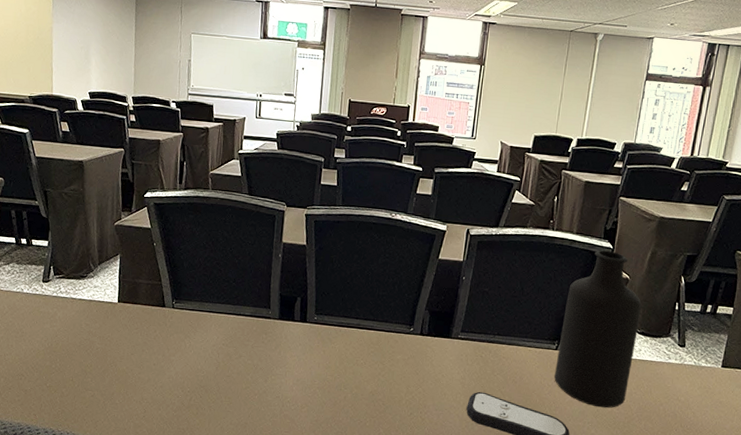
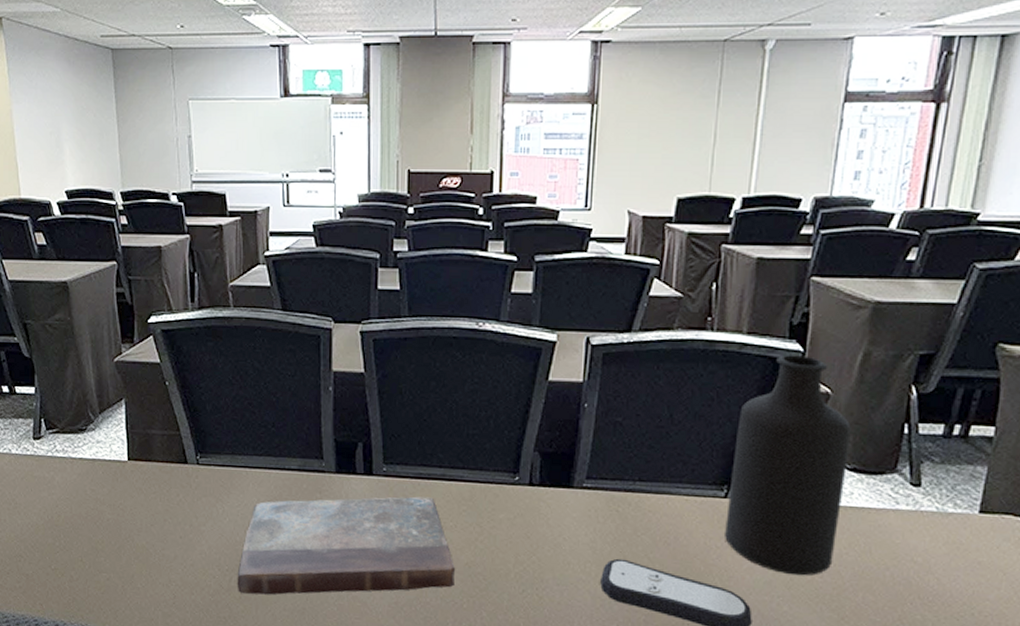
book: none [195,338,362,412] -> present [237,496,455,595]

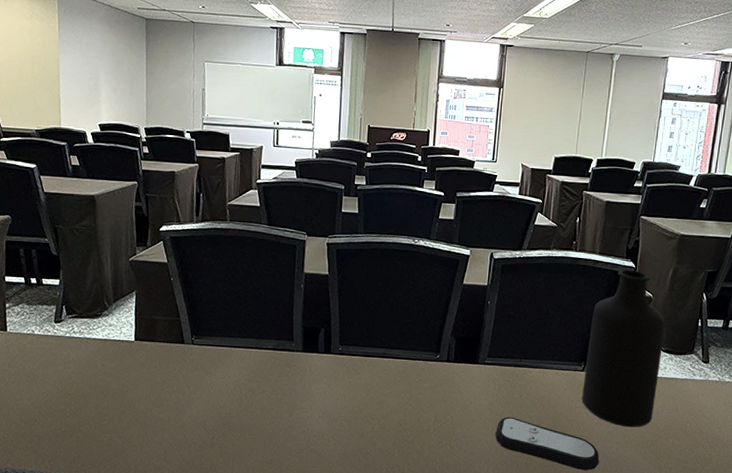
book: present [237,496,455,595] -> none [218,370,390,450]

